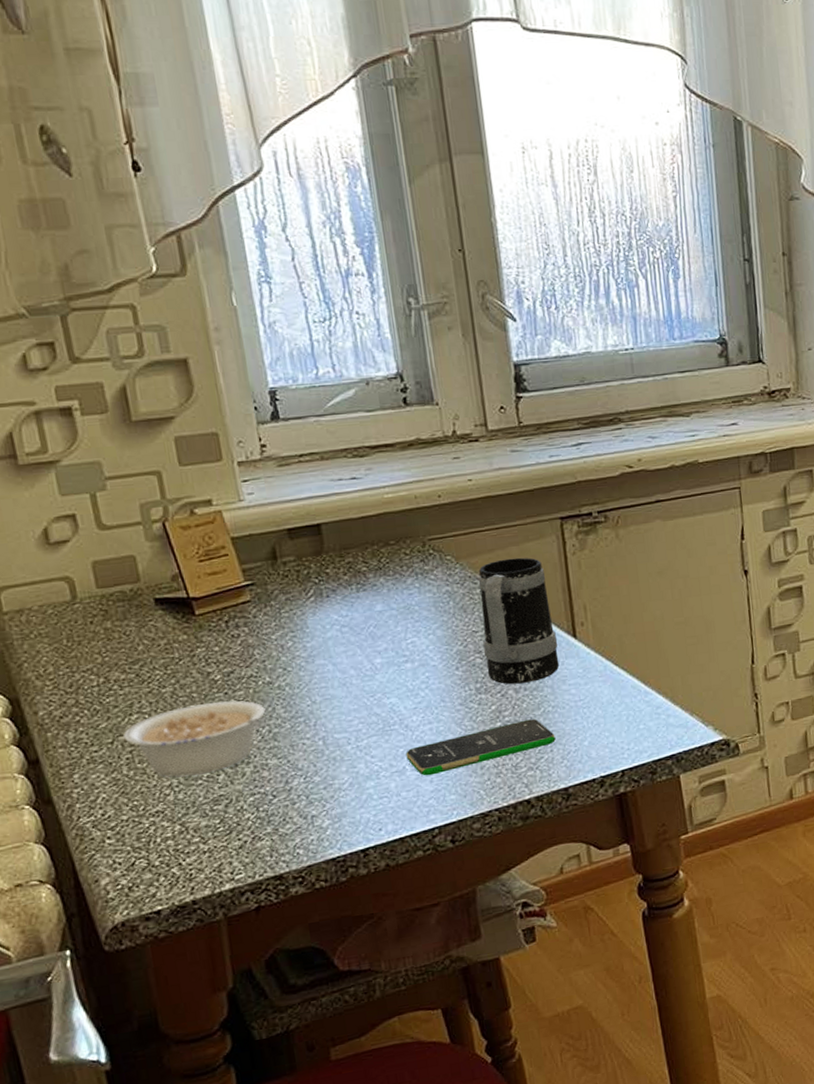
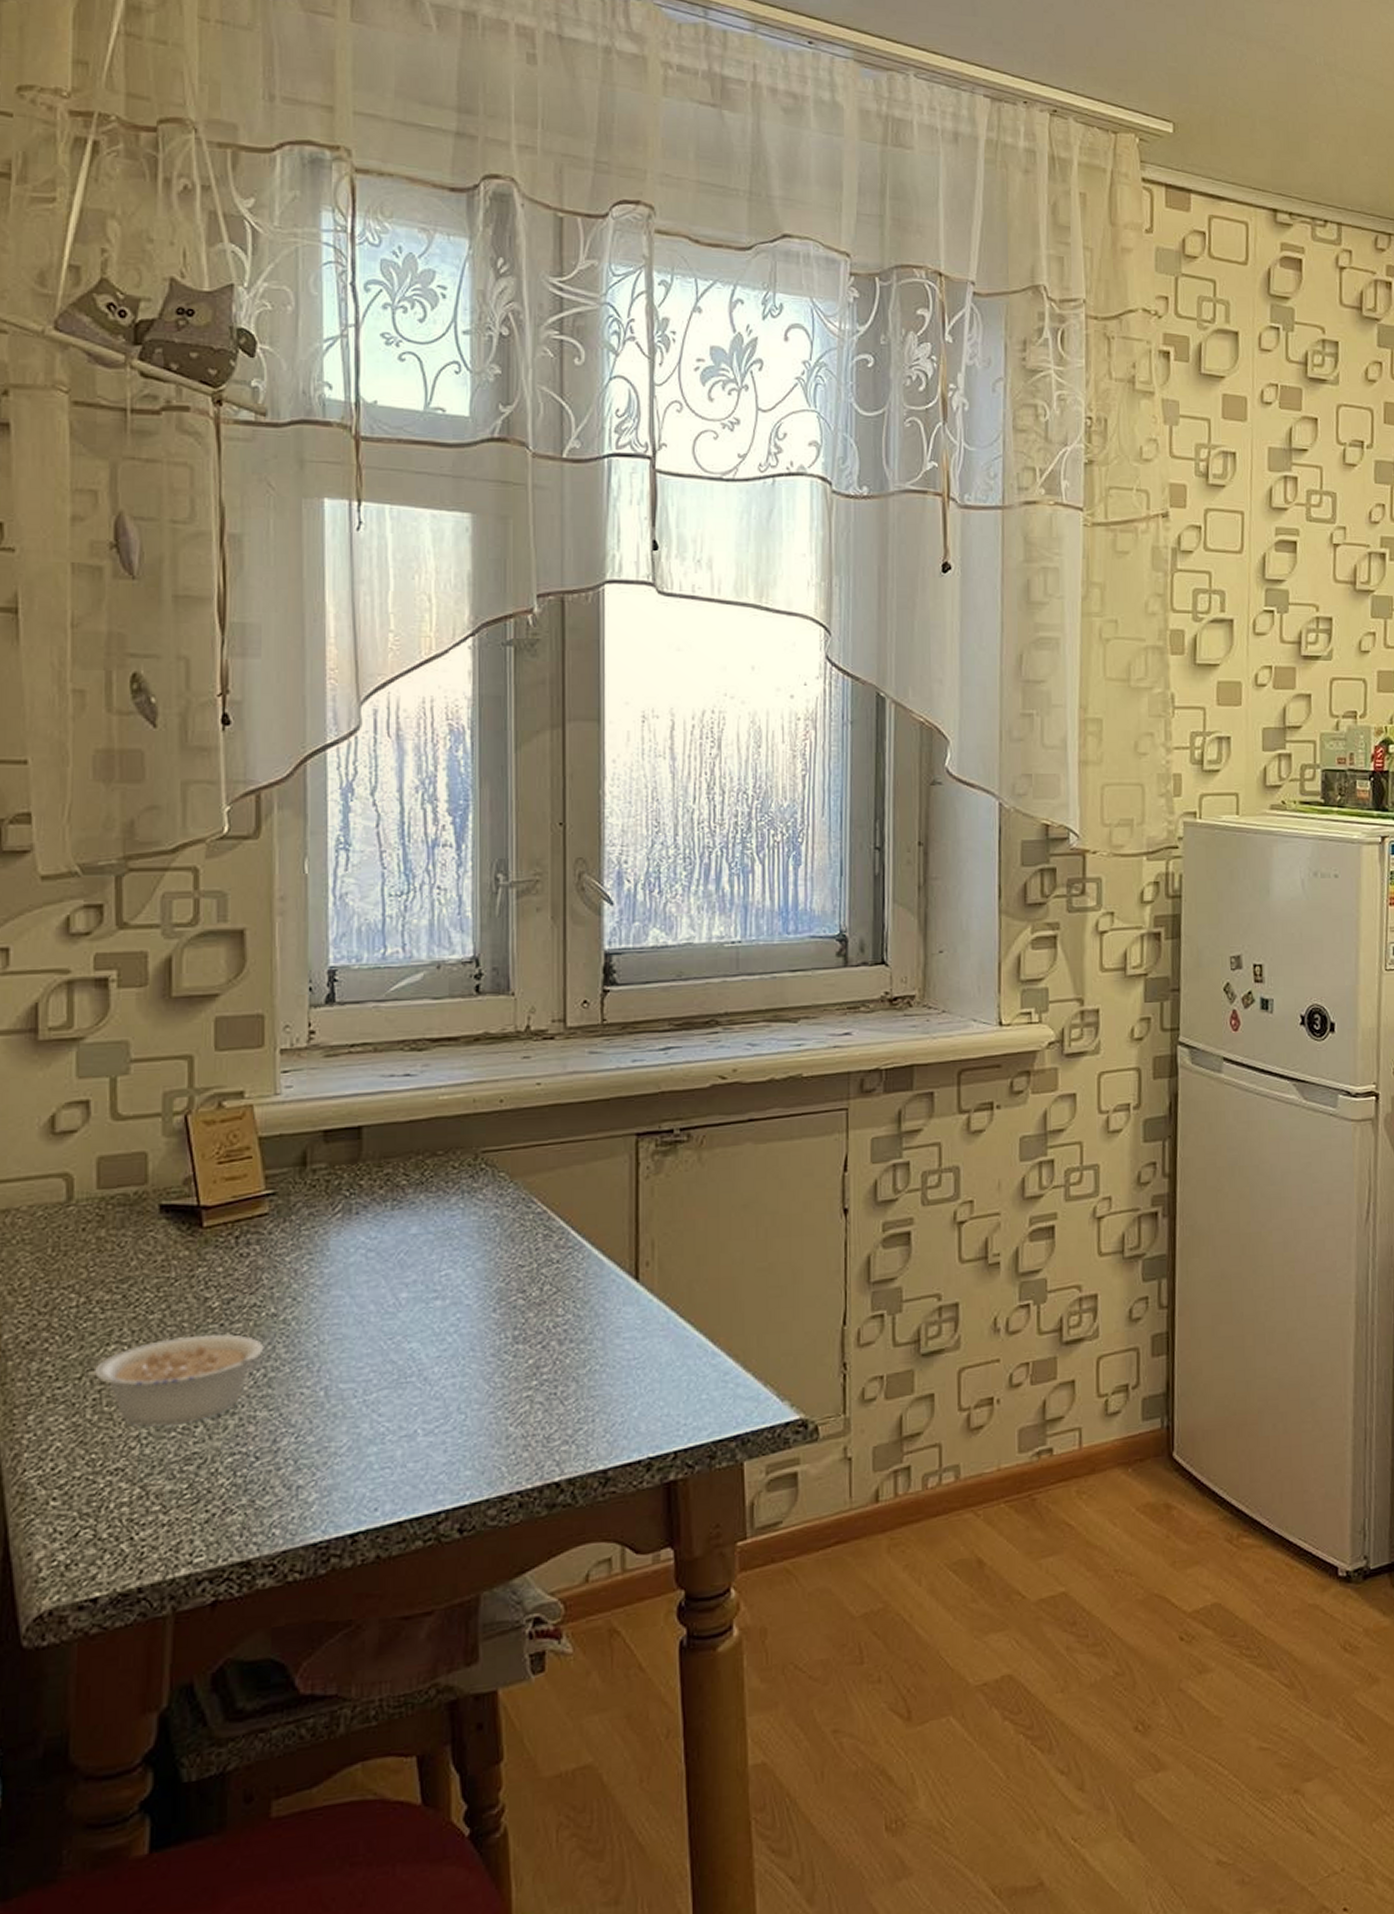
smartphone: present [406,719,556,776] -> none [420,1379,600,1444]
mug: present [478,557,560,685] -> none [529,1178,616,1334]

